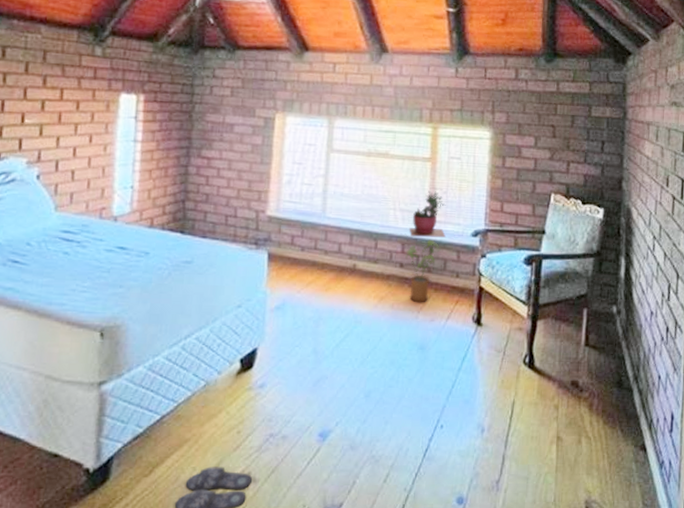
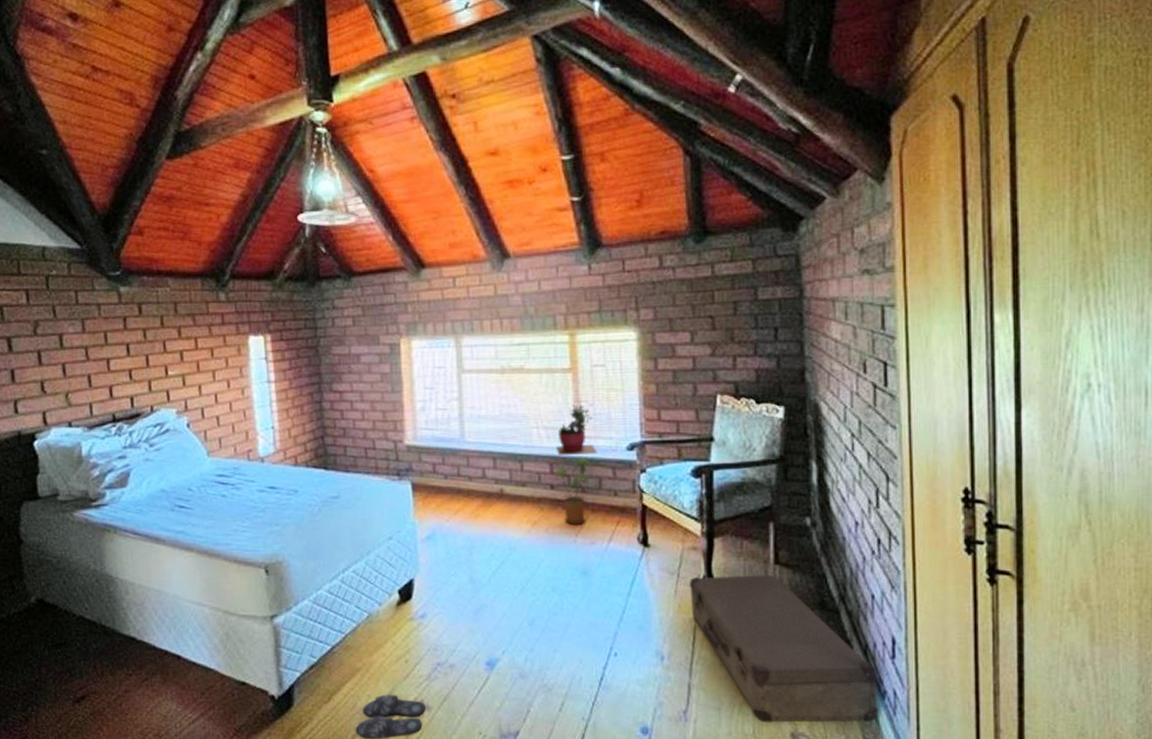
suitcase: none [512,355,658,491] -> present [689,575,878,723]

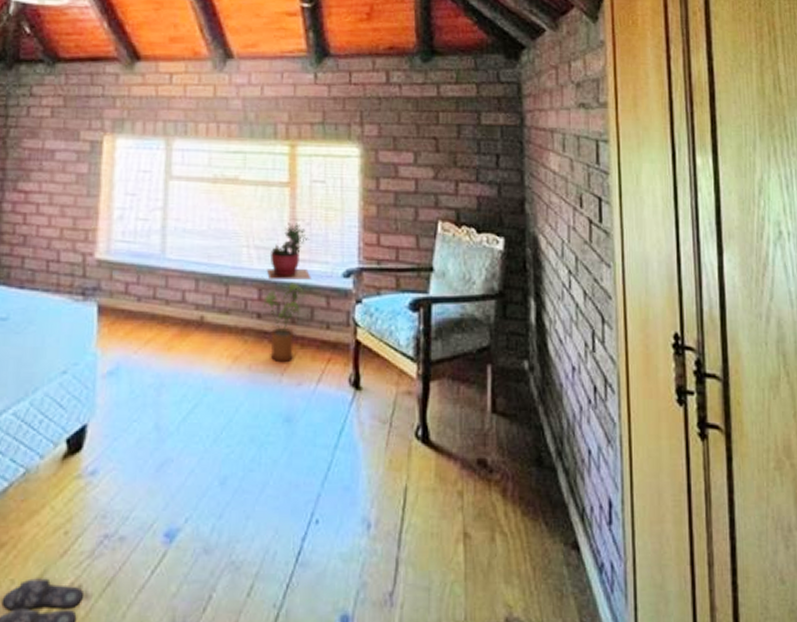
suitcase: present [689,575,878,723] -> none [402,425,595,606]

